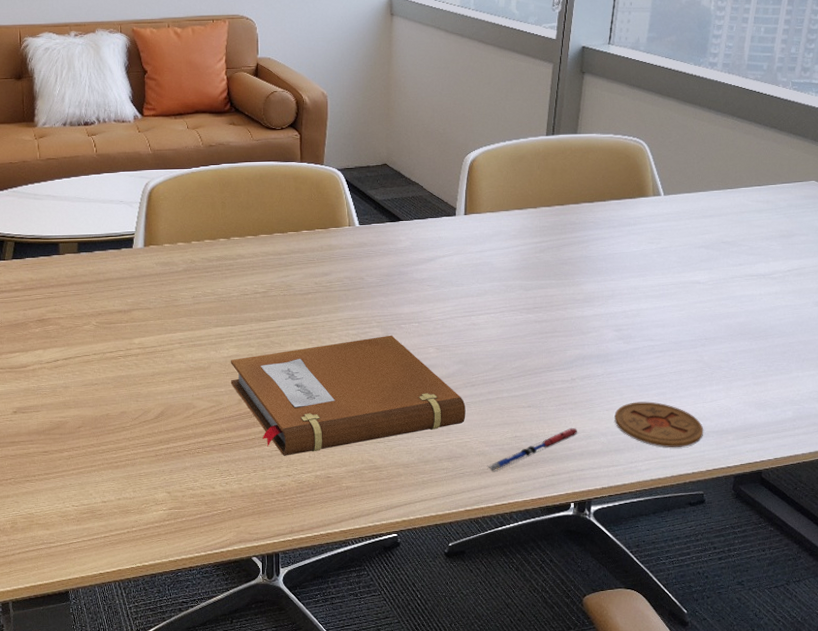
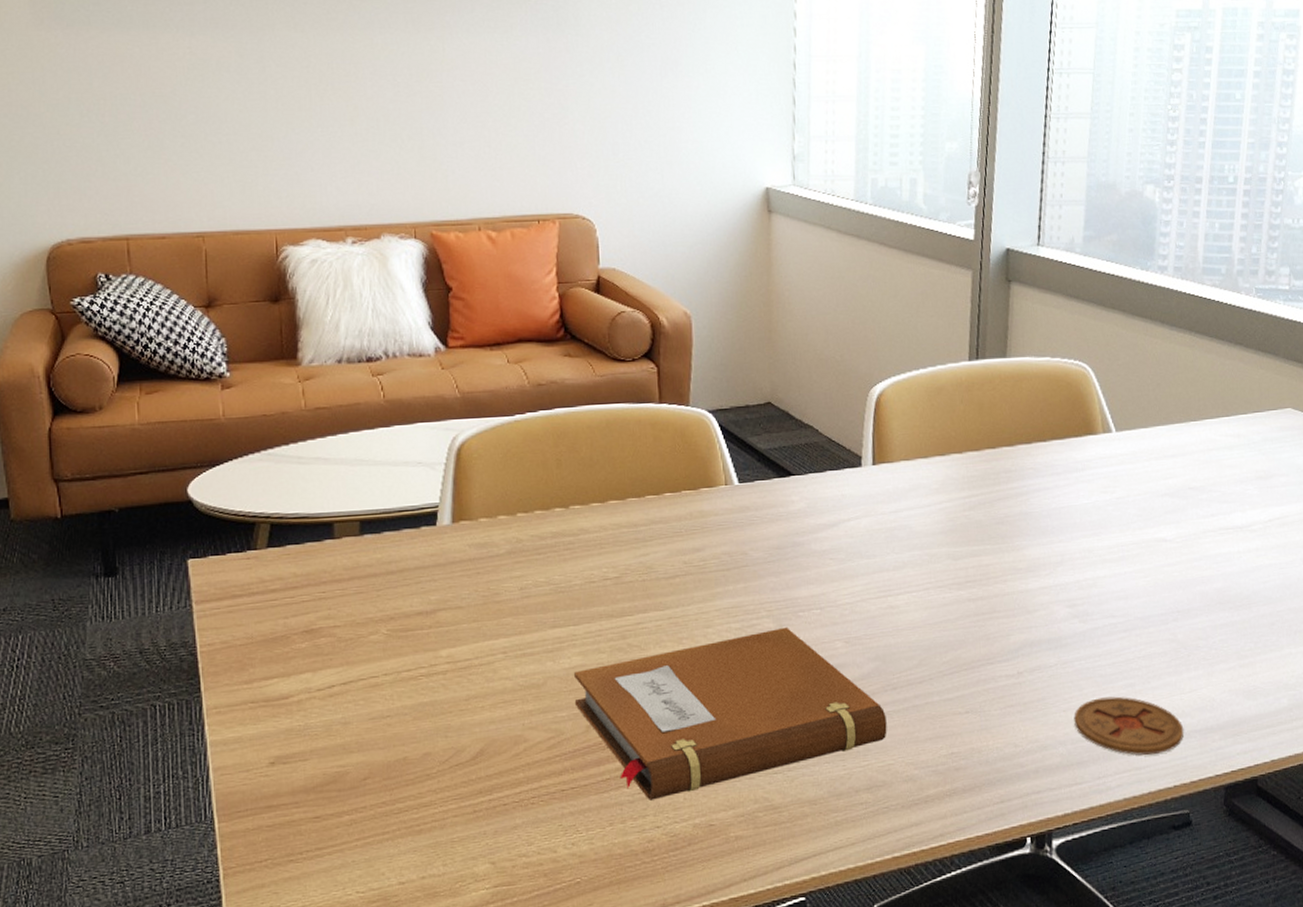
pen: present [486,428,579,472] -> none [917,737,1032,803]

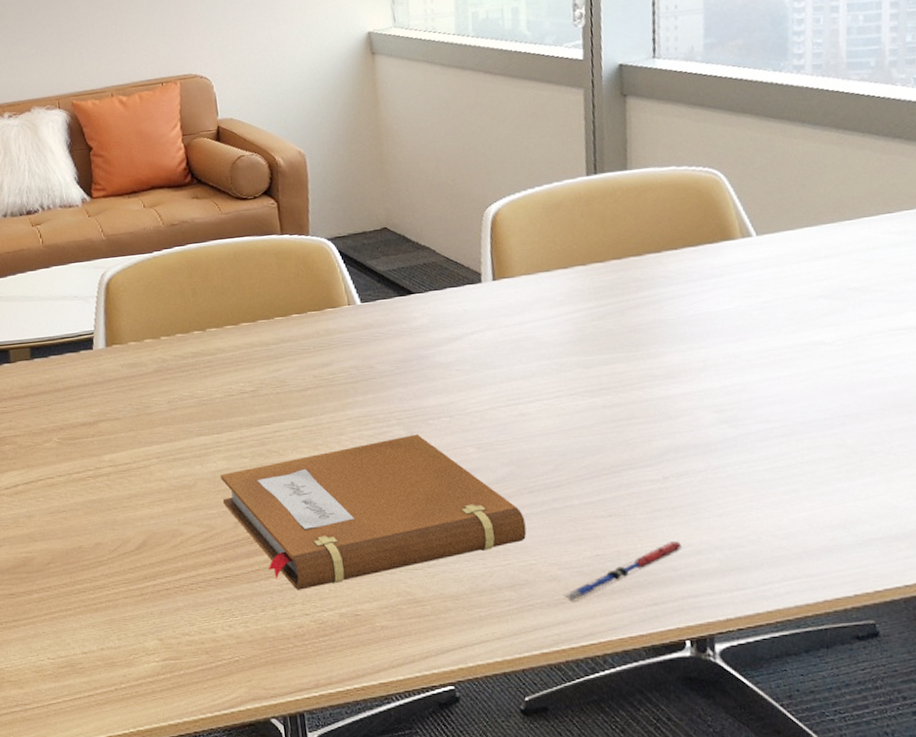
pen: none [917,737,1032,803] -> present [562,541,684,603]
coaster: present [1074,696,1184,755] -> none [730,502,862,563]

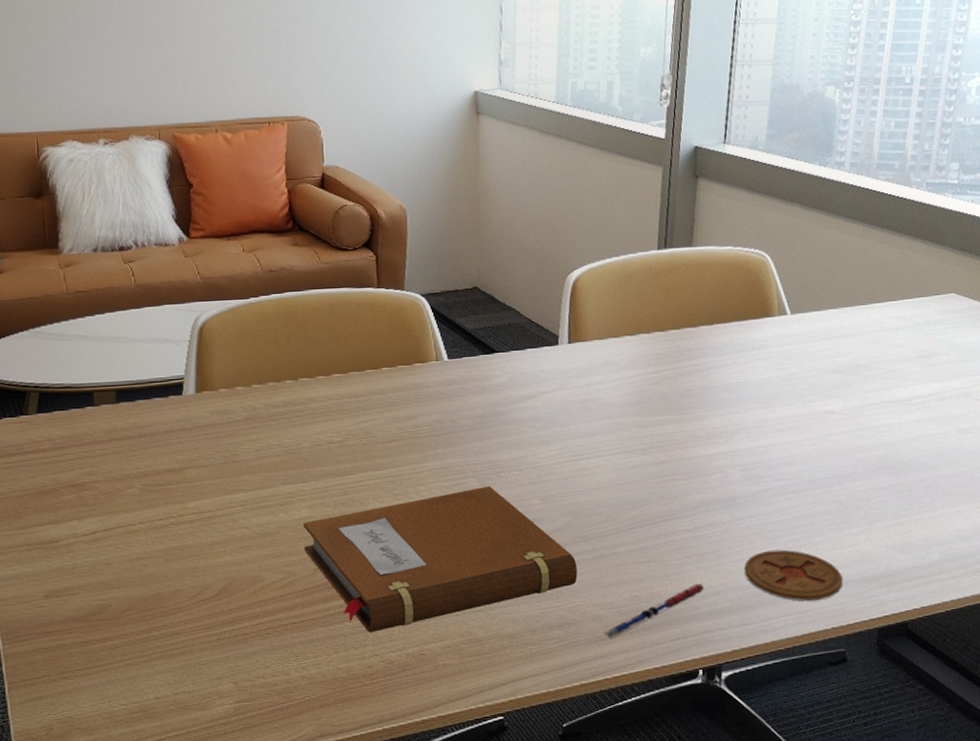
coaster: none [730,502,862,563] -> present [744,549,843,601]

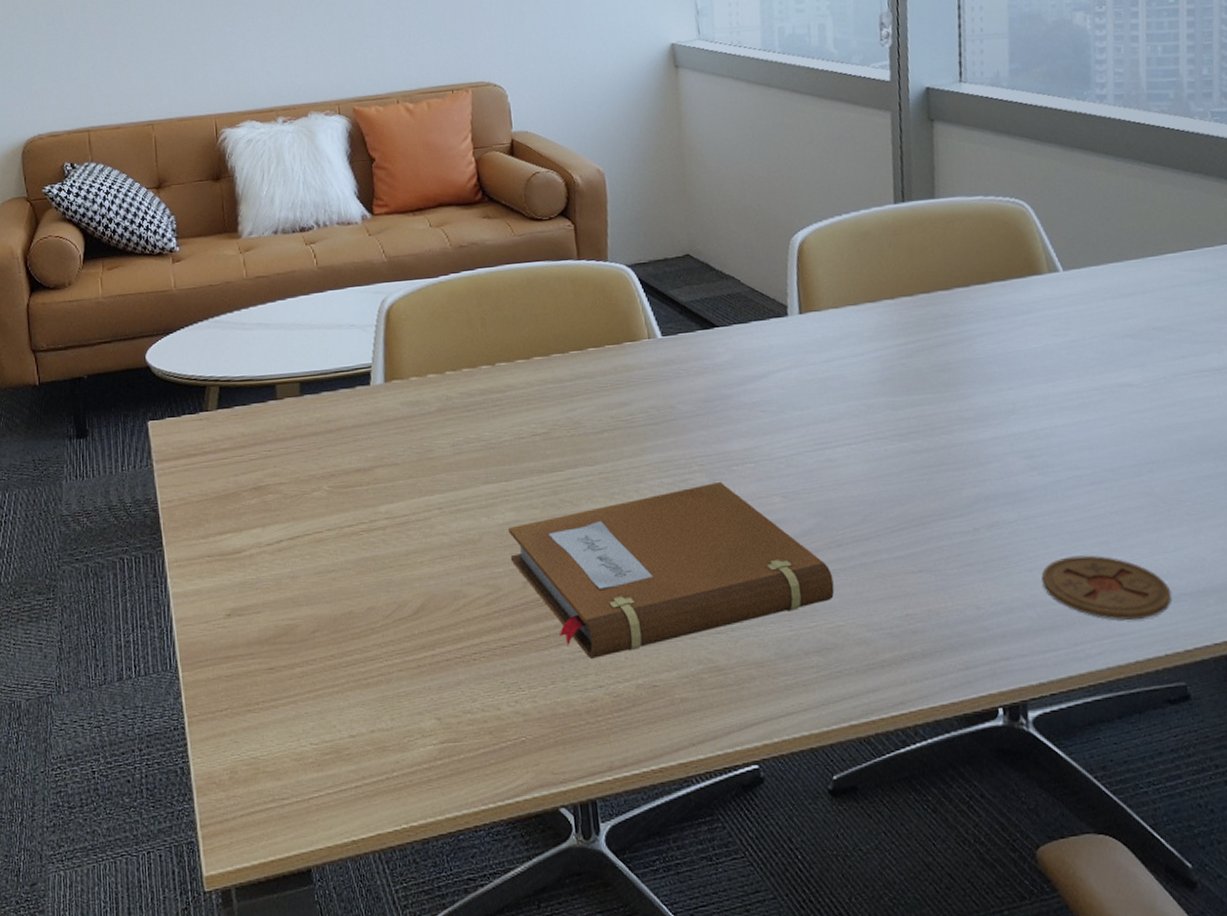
pen: present [603,584,706,639] -> none [872,598,996,668]

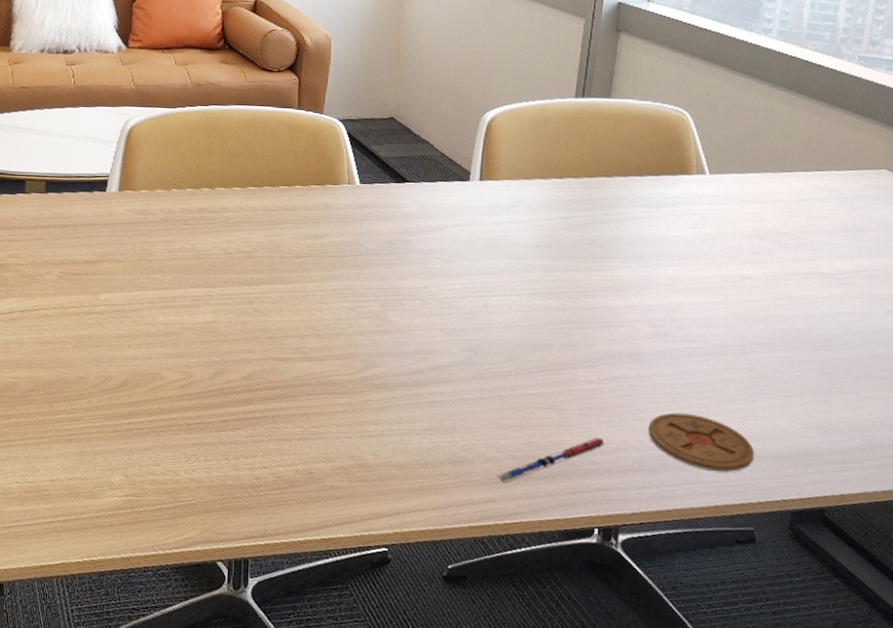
notebook: present [508,481,835,659] -> none [205,311,474,444]
pen: none [872,598,996,668] -> present [495,438,606,484]

